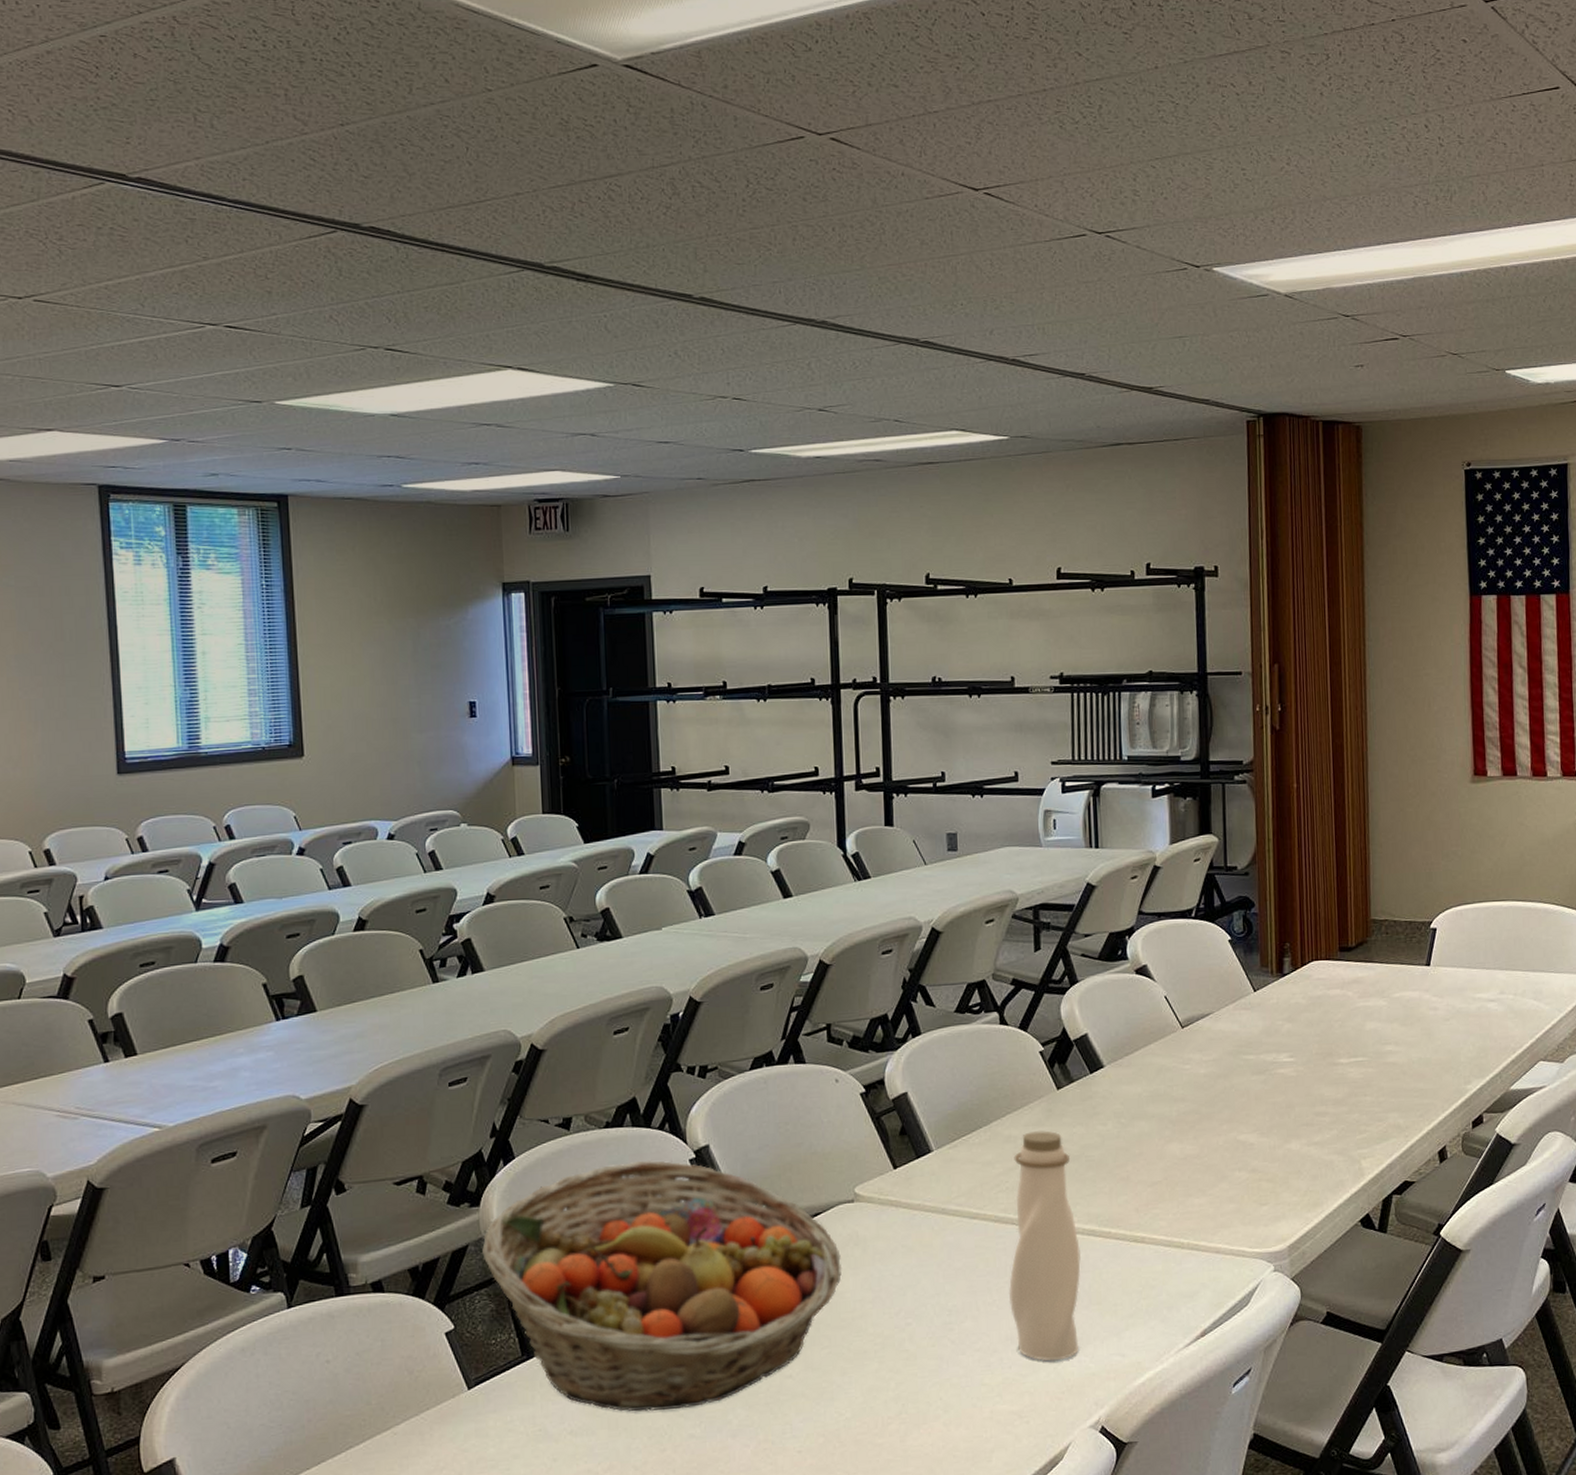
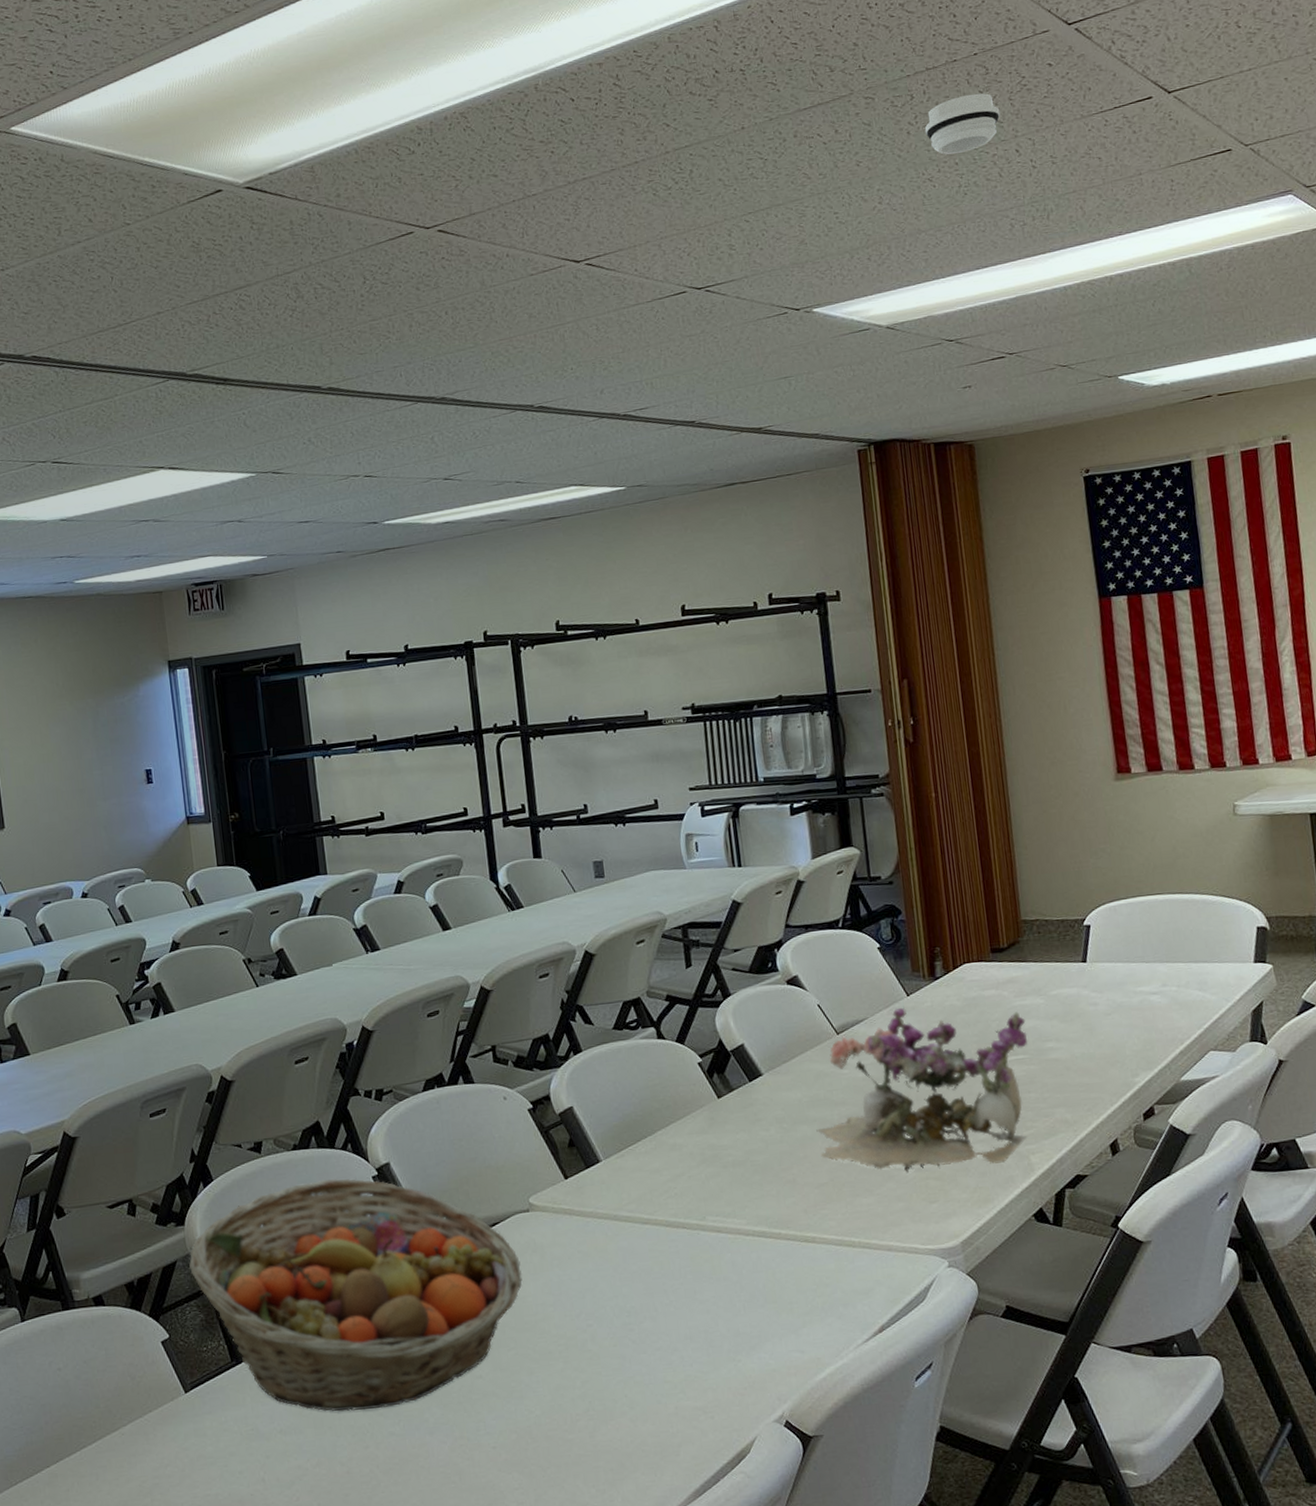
water bottle: present [1008,1131,1082,1361] -> none [680,1138,757,1359]
flower arrangement: none [1154,1003,1368,1175] -> present [816,1007,1028,1174]
smoke detector: none [1337,61,1413,121] -> present [924,93,1001,155]

